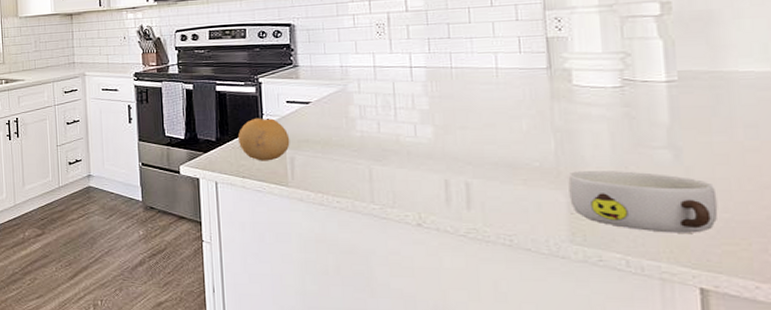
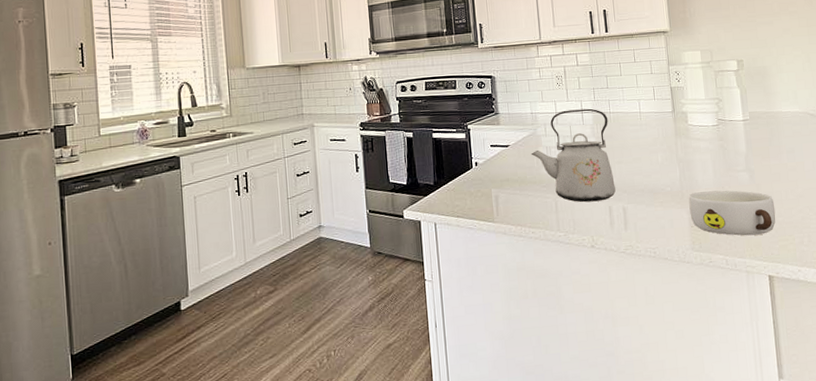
fruit: present [237,117,290,161] -> none [452,161,495,201]
kettle: none [338,62,455,173] -> present [531,108,616,203]

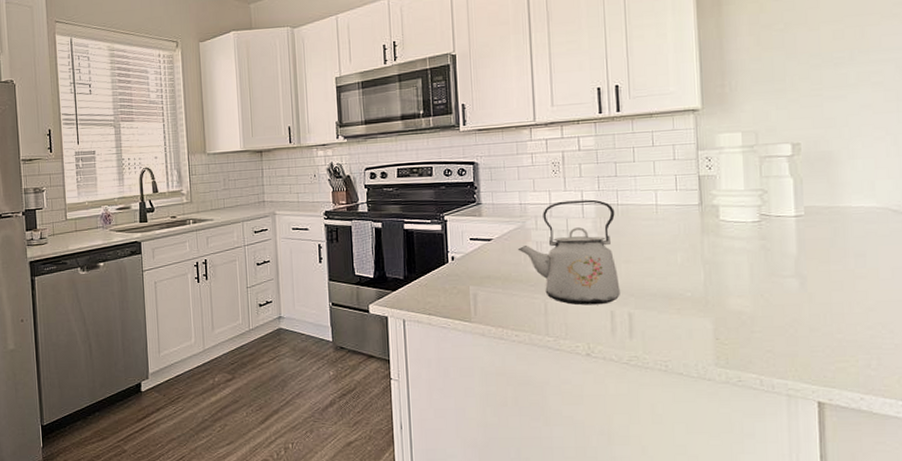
bowl: present [688,190,776,236] -> none [714,298,833,354]

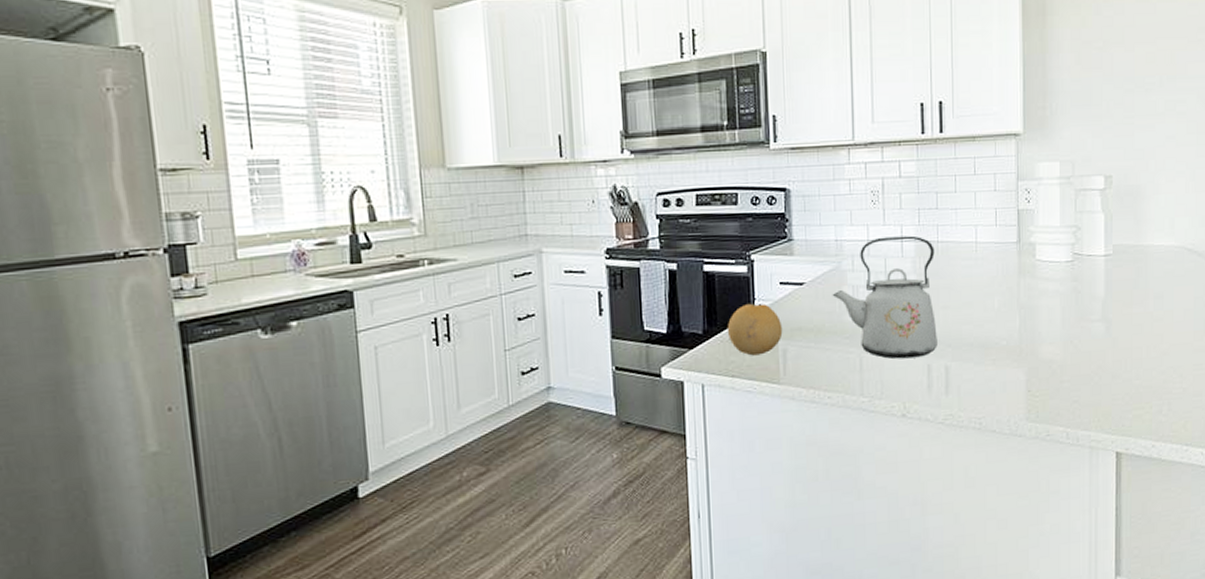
fruit: none [424,255,473,298] -> present [727,303,783,356]

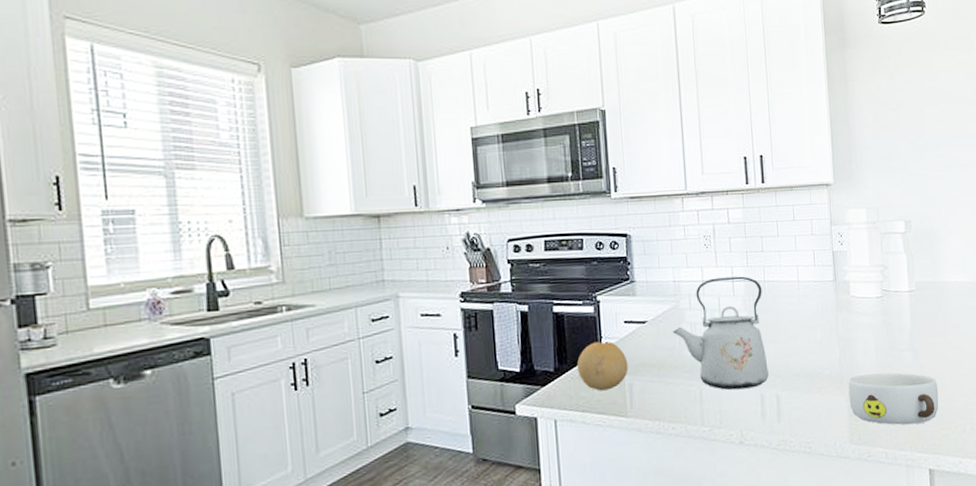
bowl: none [1028,345,1132,403] -> present [848,373,939,425]

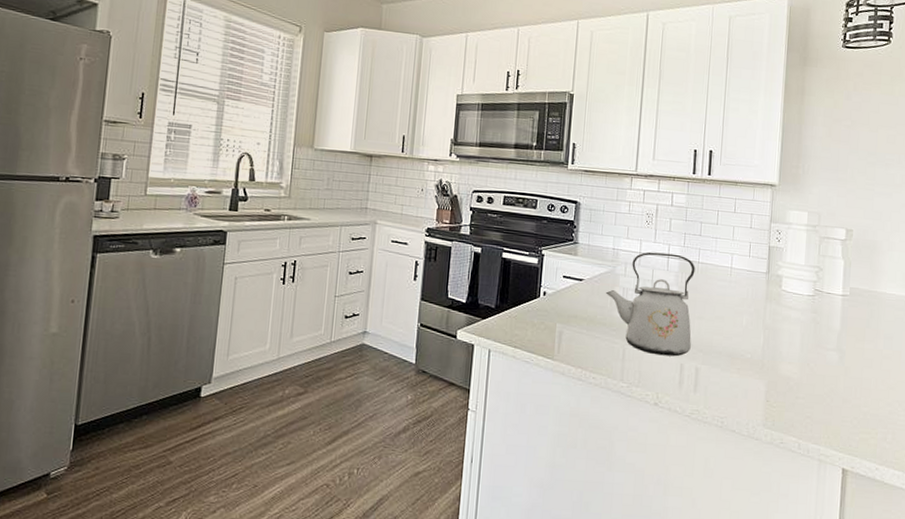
fruit: present [576,341,629,391] -> none [515,289,561,333]
bowl: present [848,373,939,425] -> none [767,364,862,423]

